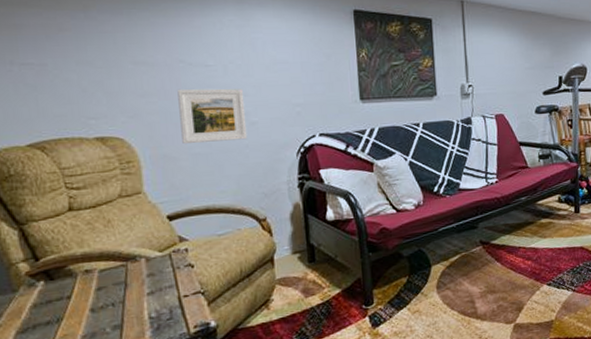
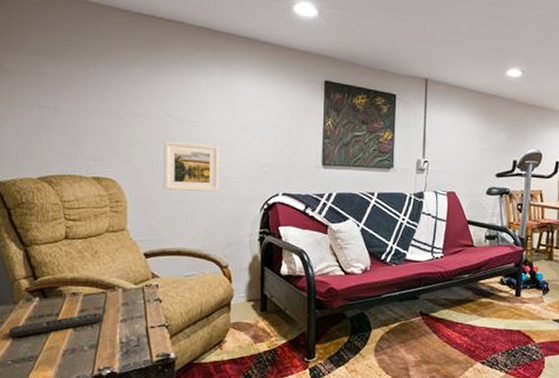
remote control: none [10,288,126,331] -> present [9,313,103,337]

